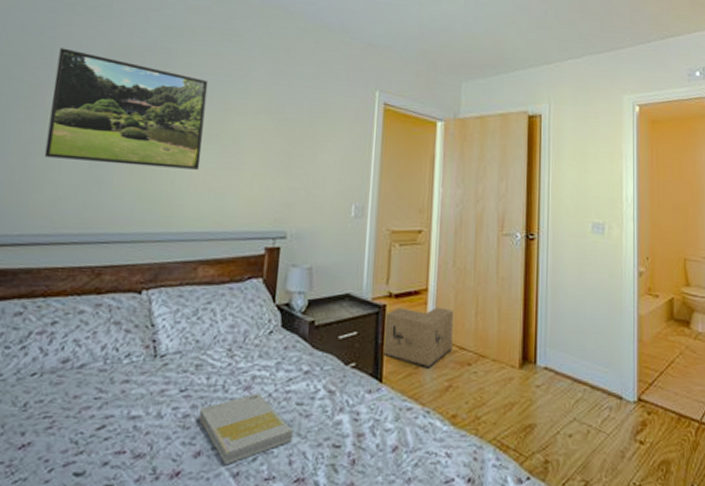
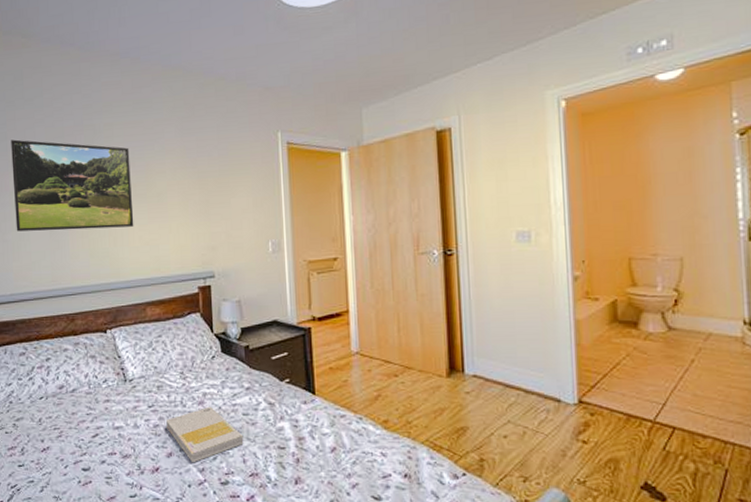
cardboard box: present [383,307,454,369] -> none [311,326,378,381]

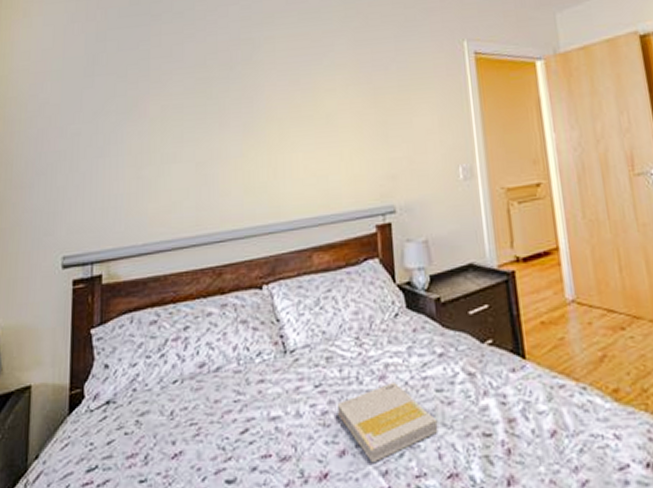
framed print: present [11,139,134,232] -> none [154,57,298,165]

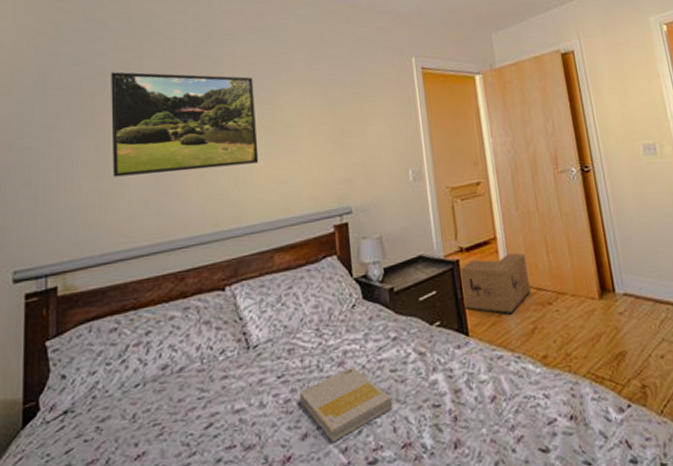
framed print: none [154,57,298,165] -> present [111,72,259,177]
cardboard box: none [516,266,600,338] -> present [460,253,531,315]

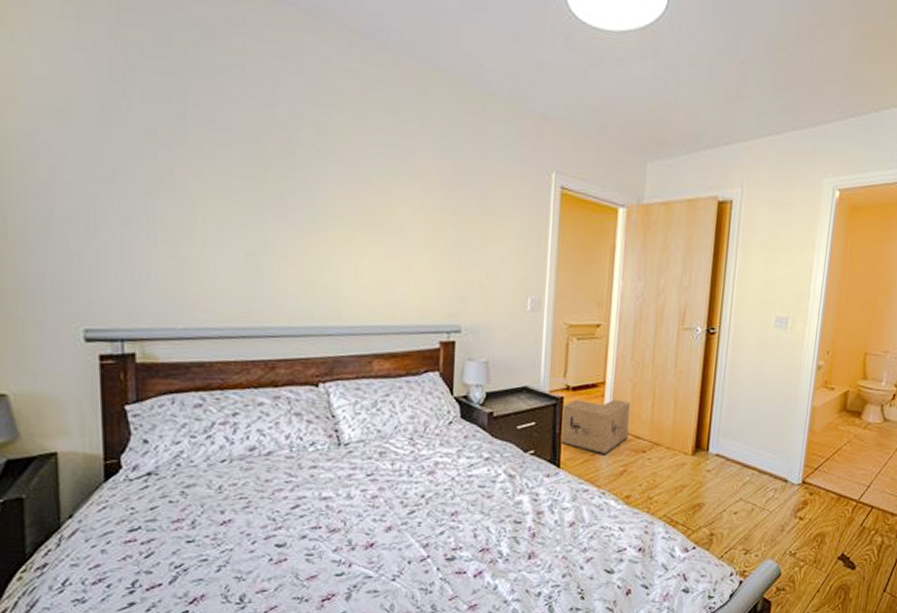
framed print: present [111,72,259,177] -> none [192,119,365,261]
book: present [300,366,393,443] -> none [387,476,477,538]

